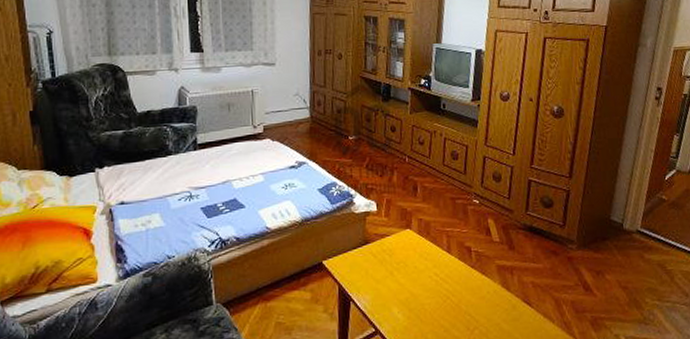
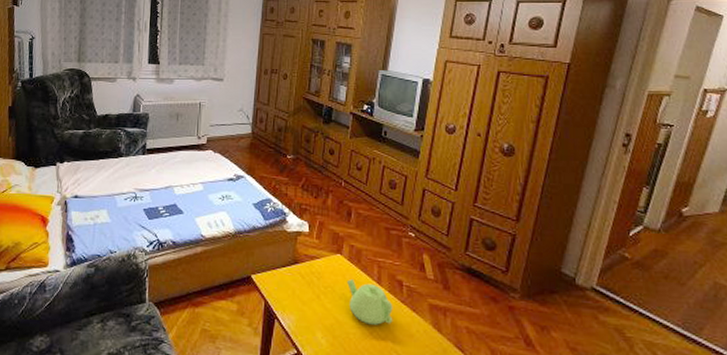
teapot: none [418,252,465,293] -> present [347,279,393,325]

